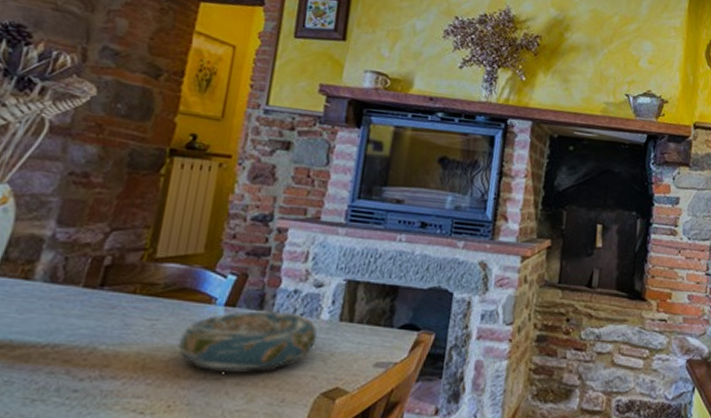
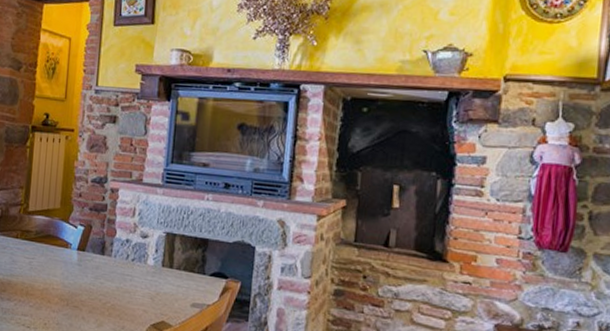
decorative bowl: present [178,309,318,372] -> none [48,254,146,303]

